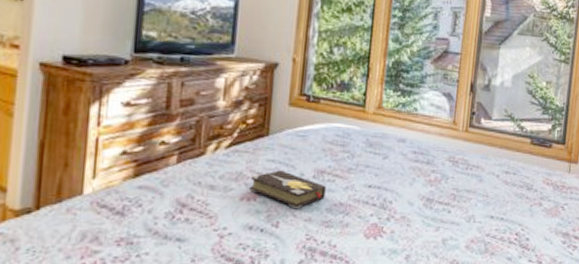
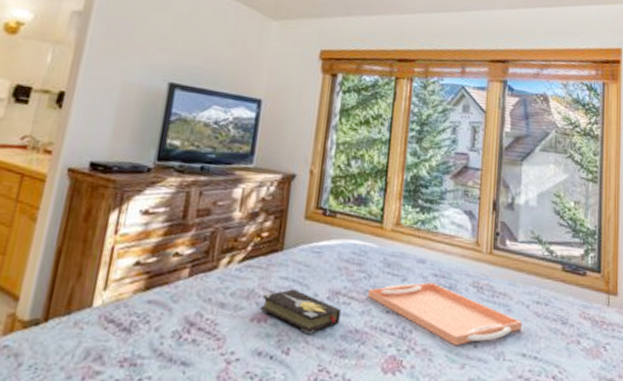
serving tray: none [352,159,492,213] -> present [368,282,522,346]

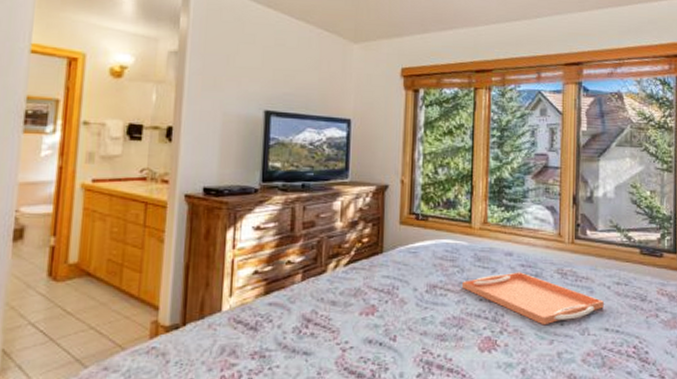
hardback book: present [259,289,341,335] -> none [366,286,439,323]

